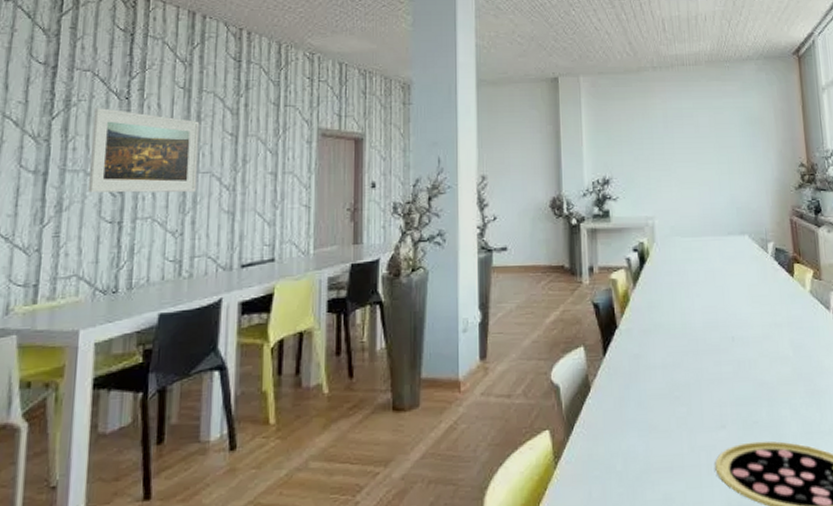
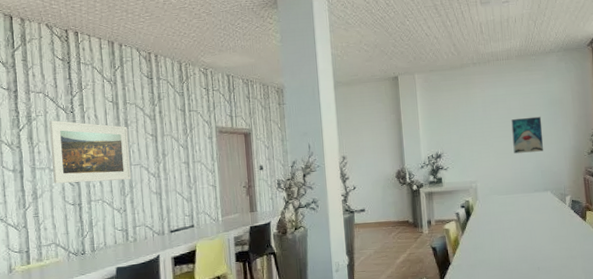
wall art: none [699,138,739,184] -> present [511,116,543,154]

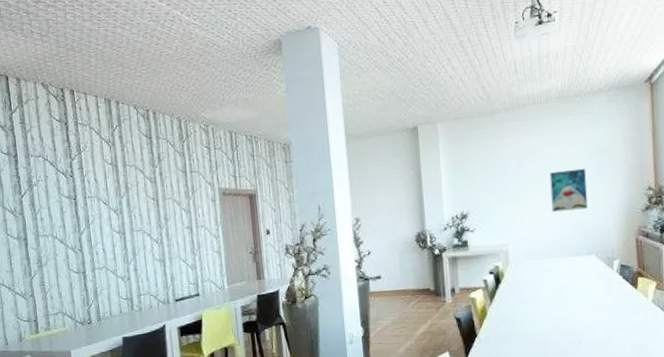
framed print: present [49,120,132,184] -> none [50,185,134,251]

